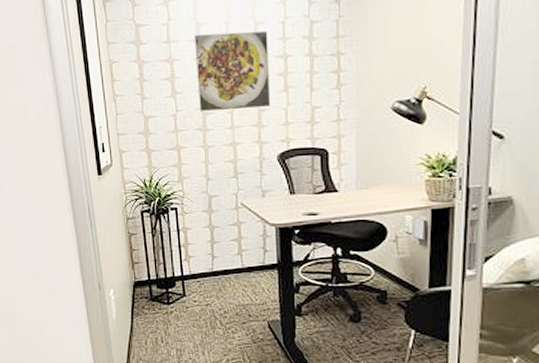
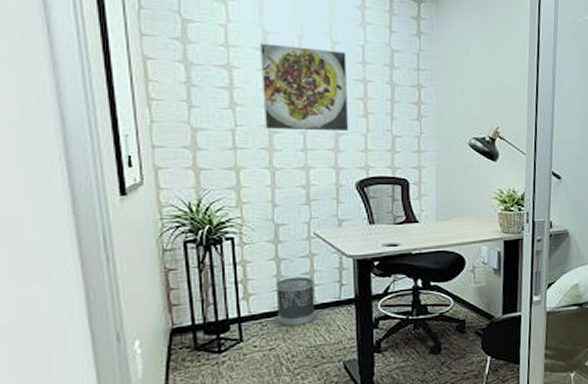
wastebasket: none [210,242,244,286] -> present [275,276,317,327]

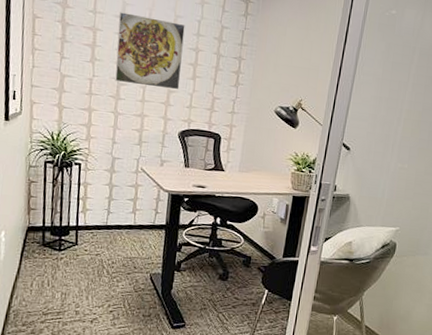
wastebasket: present [275,276,317,327] -> none [105,200,137,240]

